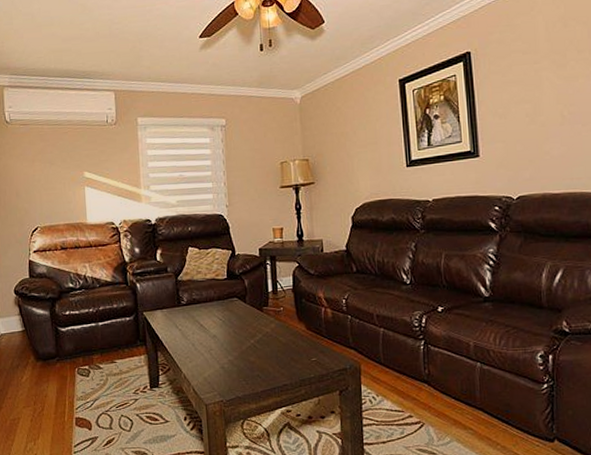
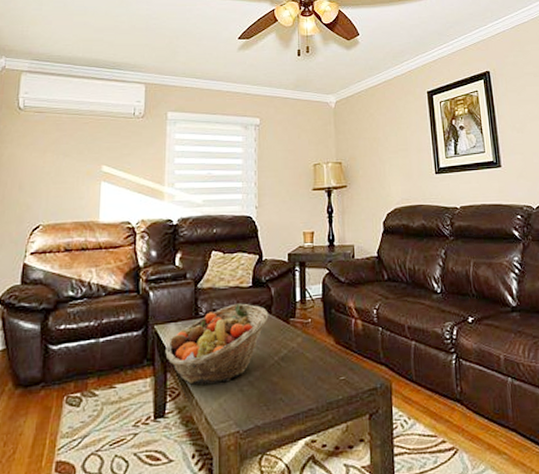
fruit basket: none [154,293,244,362] -> present [165,303,269,385]

